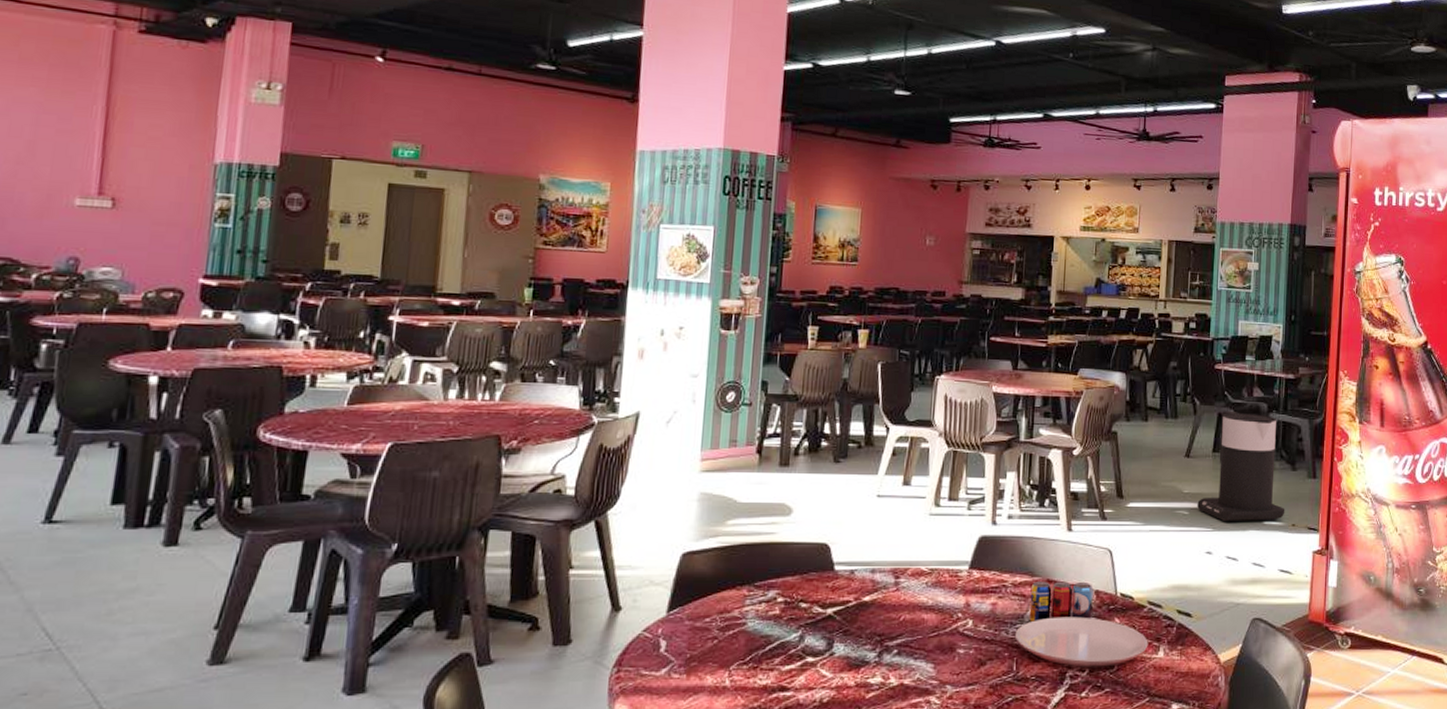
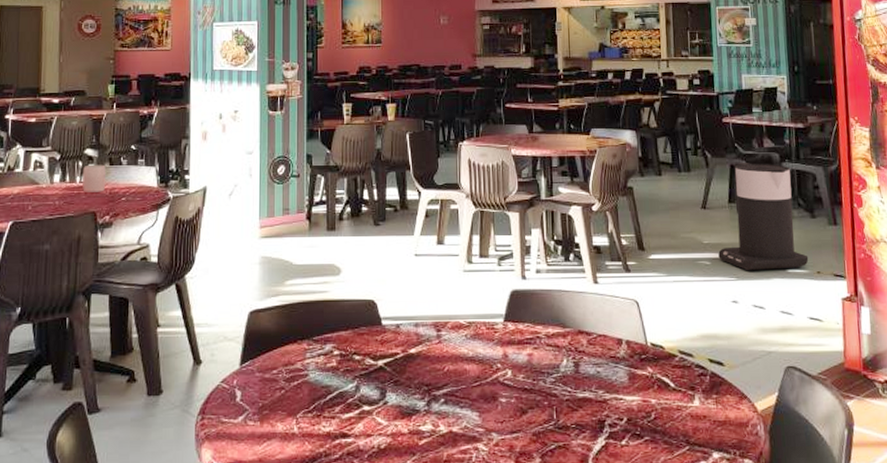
mug: none [485,380,517,414] -> present [82,164,107,194]
plate: present [1014,616,1148,667] -> none [552,366,683,416]
pop: present [1029,581,1093,623] -> none [563,332,625,373]

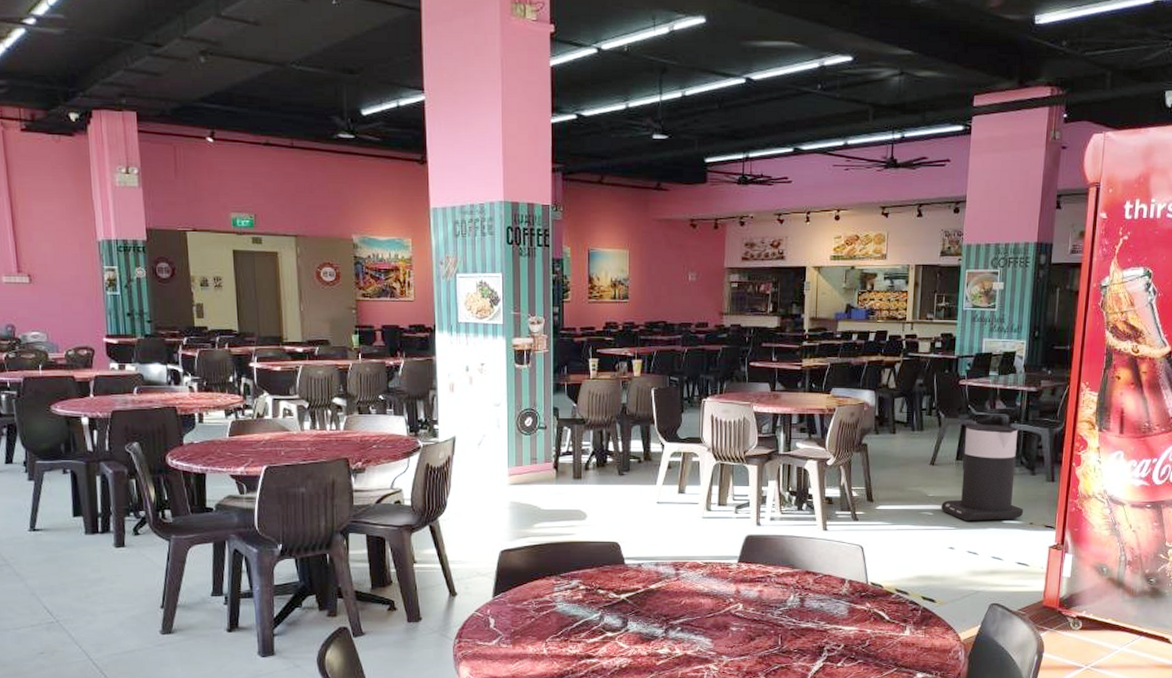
mug: present [82,164,107,194] -> none [332,413,357,441]

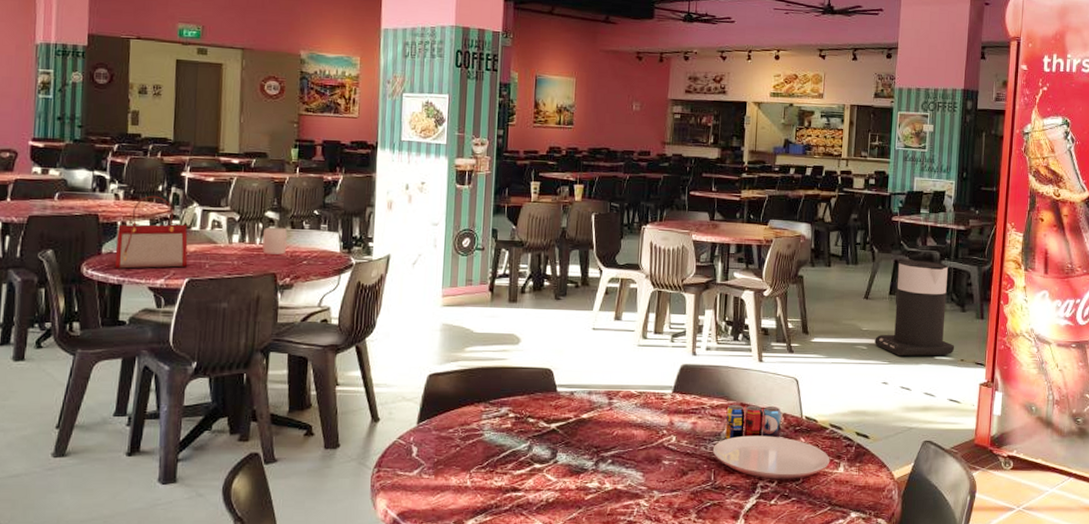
handbag: none [195,386,265,458] -> present [114,195,188,269]
mug: none [332,413,357,441] -> present [262,227,288,255]
plate: none [779,601,896,643] -> present [712,435,830,479]
pop: none [791,572,847,607] -> present [725,405,782,440]

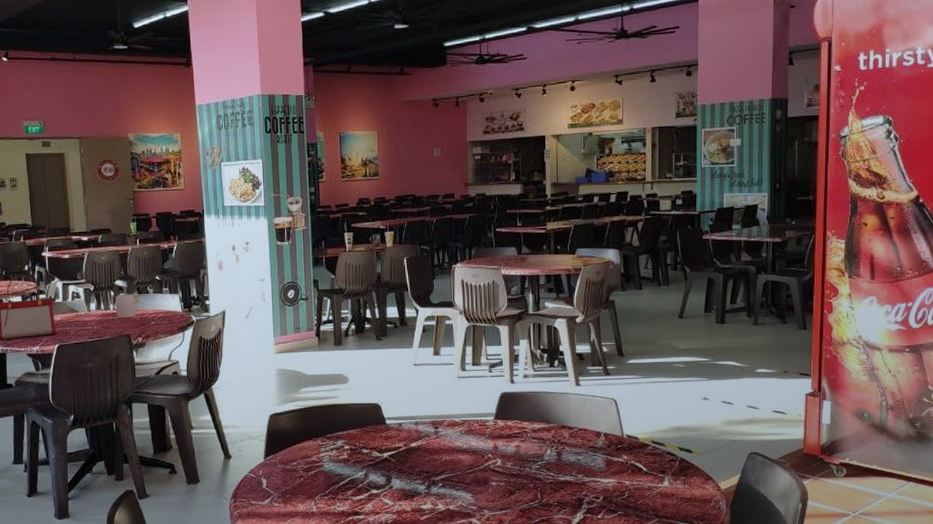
plate: present [712,435,830,479] -> none [537,454,654,495]
pop: present [725,405,782,440] -> none [548,426,603,460]
trash can: present [875,259,955,357] -> none [692,276,777,372]

